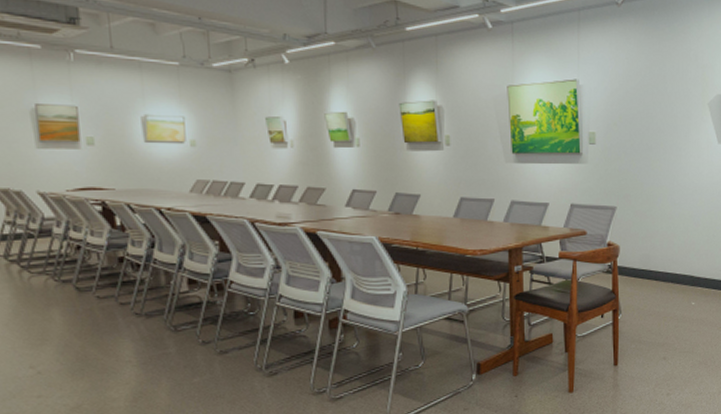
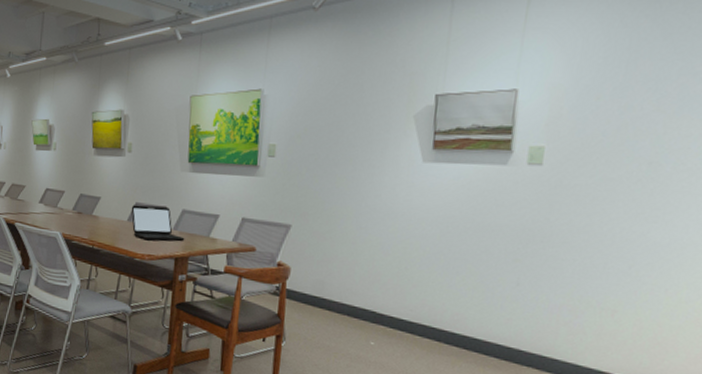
laptop: none [456,200,517,235] -> present [131,205,185,242]

